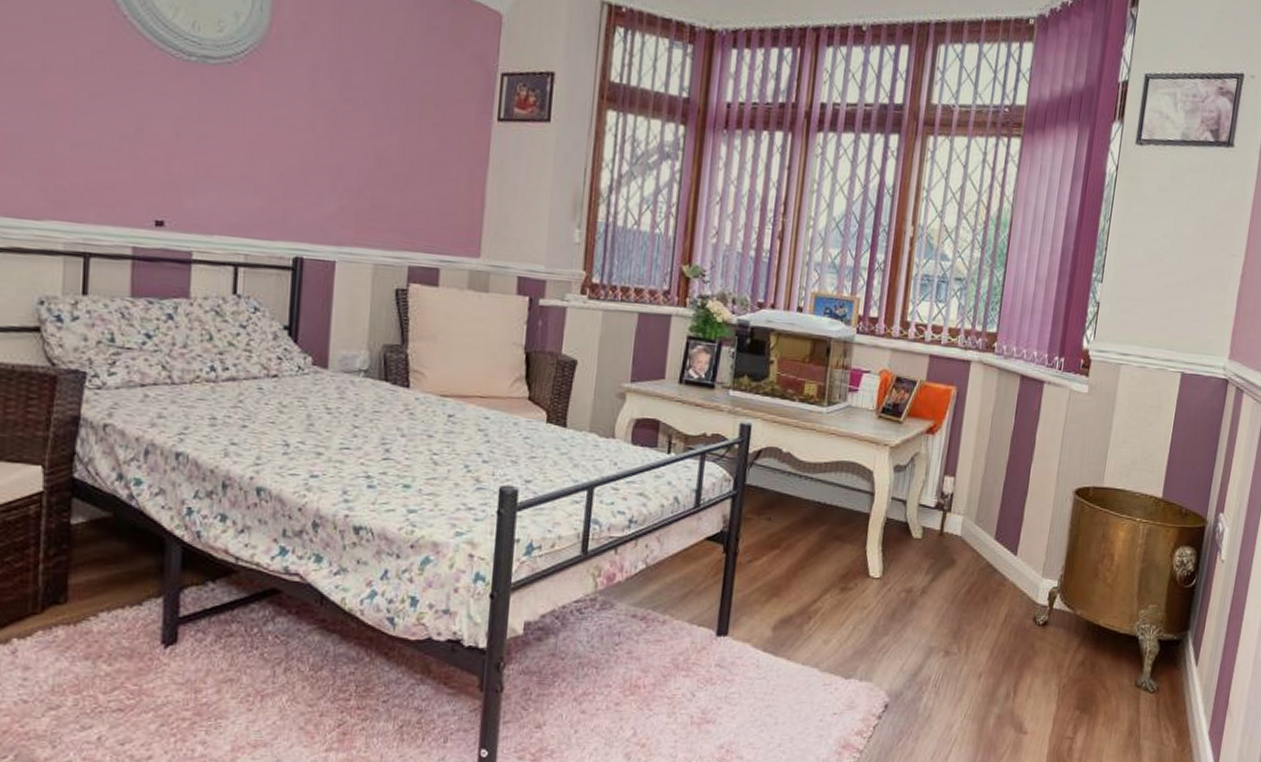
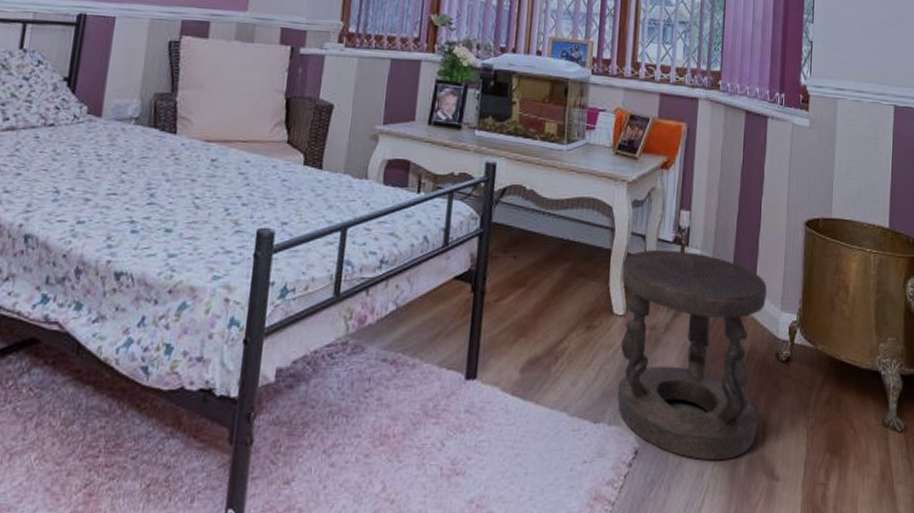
stool: none [869,514,1029,714] -> present [617,249,767,460]

